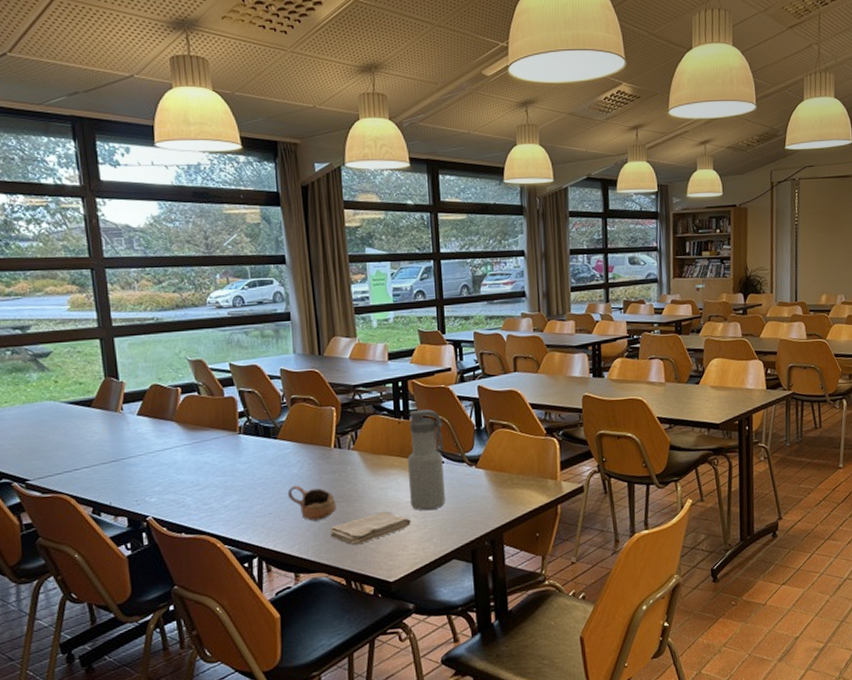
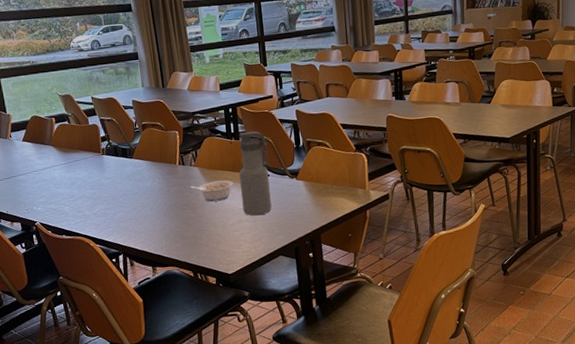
cup: present [287,485,337,521] -> none [143,196,183,225]
washcloth: present [330,512,411,545] -> none [178,217,244,245]
legume: none [347,467,401,493] -> present [190,180,234,202]

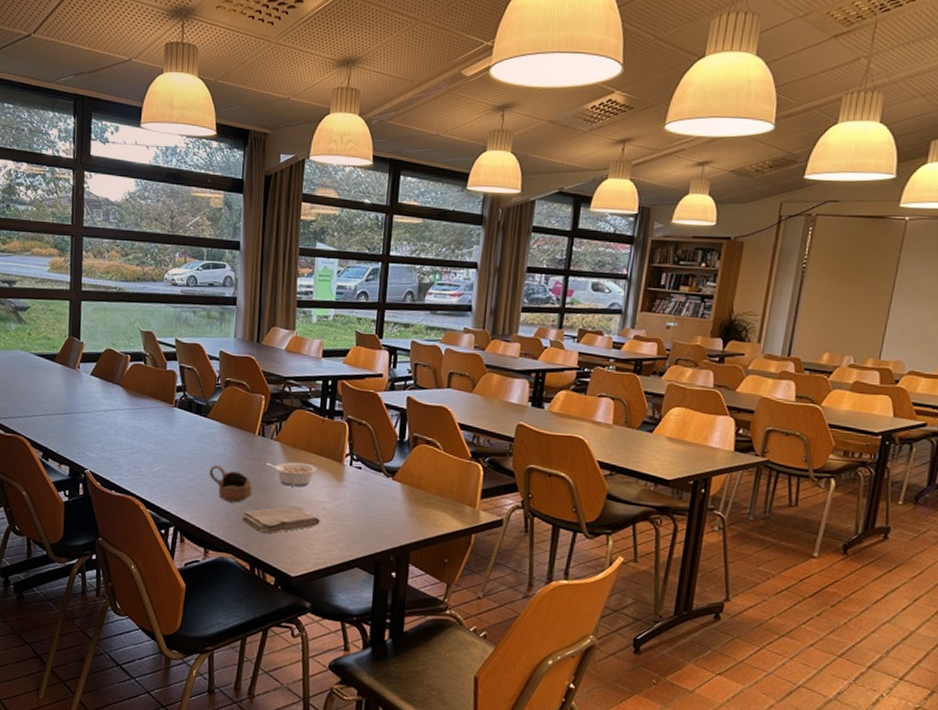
cup: none [143,196,183,225] -> present [209,465,252,503]
washcloth: none [178,217,244,245] -> present [242,506,320,534]
water bottle: present [239,131,272,216] -> none [322,411,366,514]

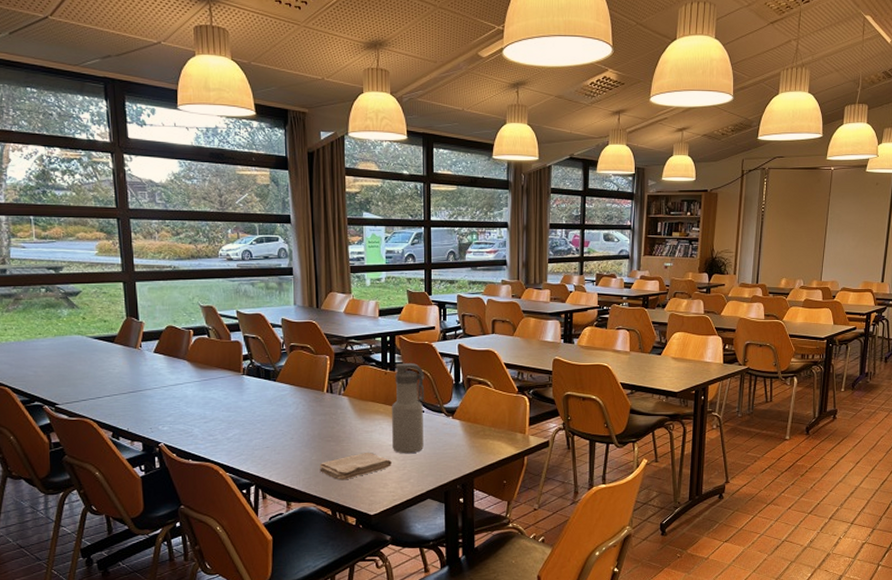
cup: present [209,465,252,503] -> none [283,424,326,457]
legume: present [266,462,318,487] -> none [337,412,385,435]
water bottle: none [322,411,366,514] -> present [392,362,425,454]

